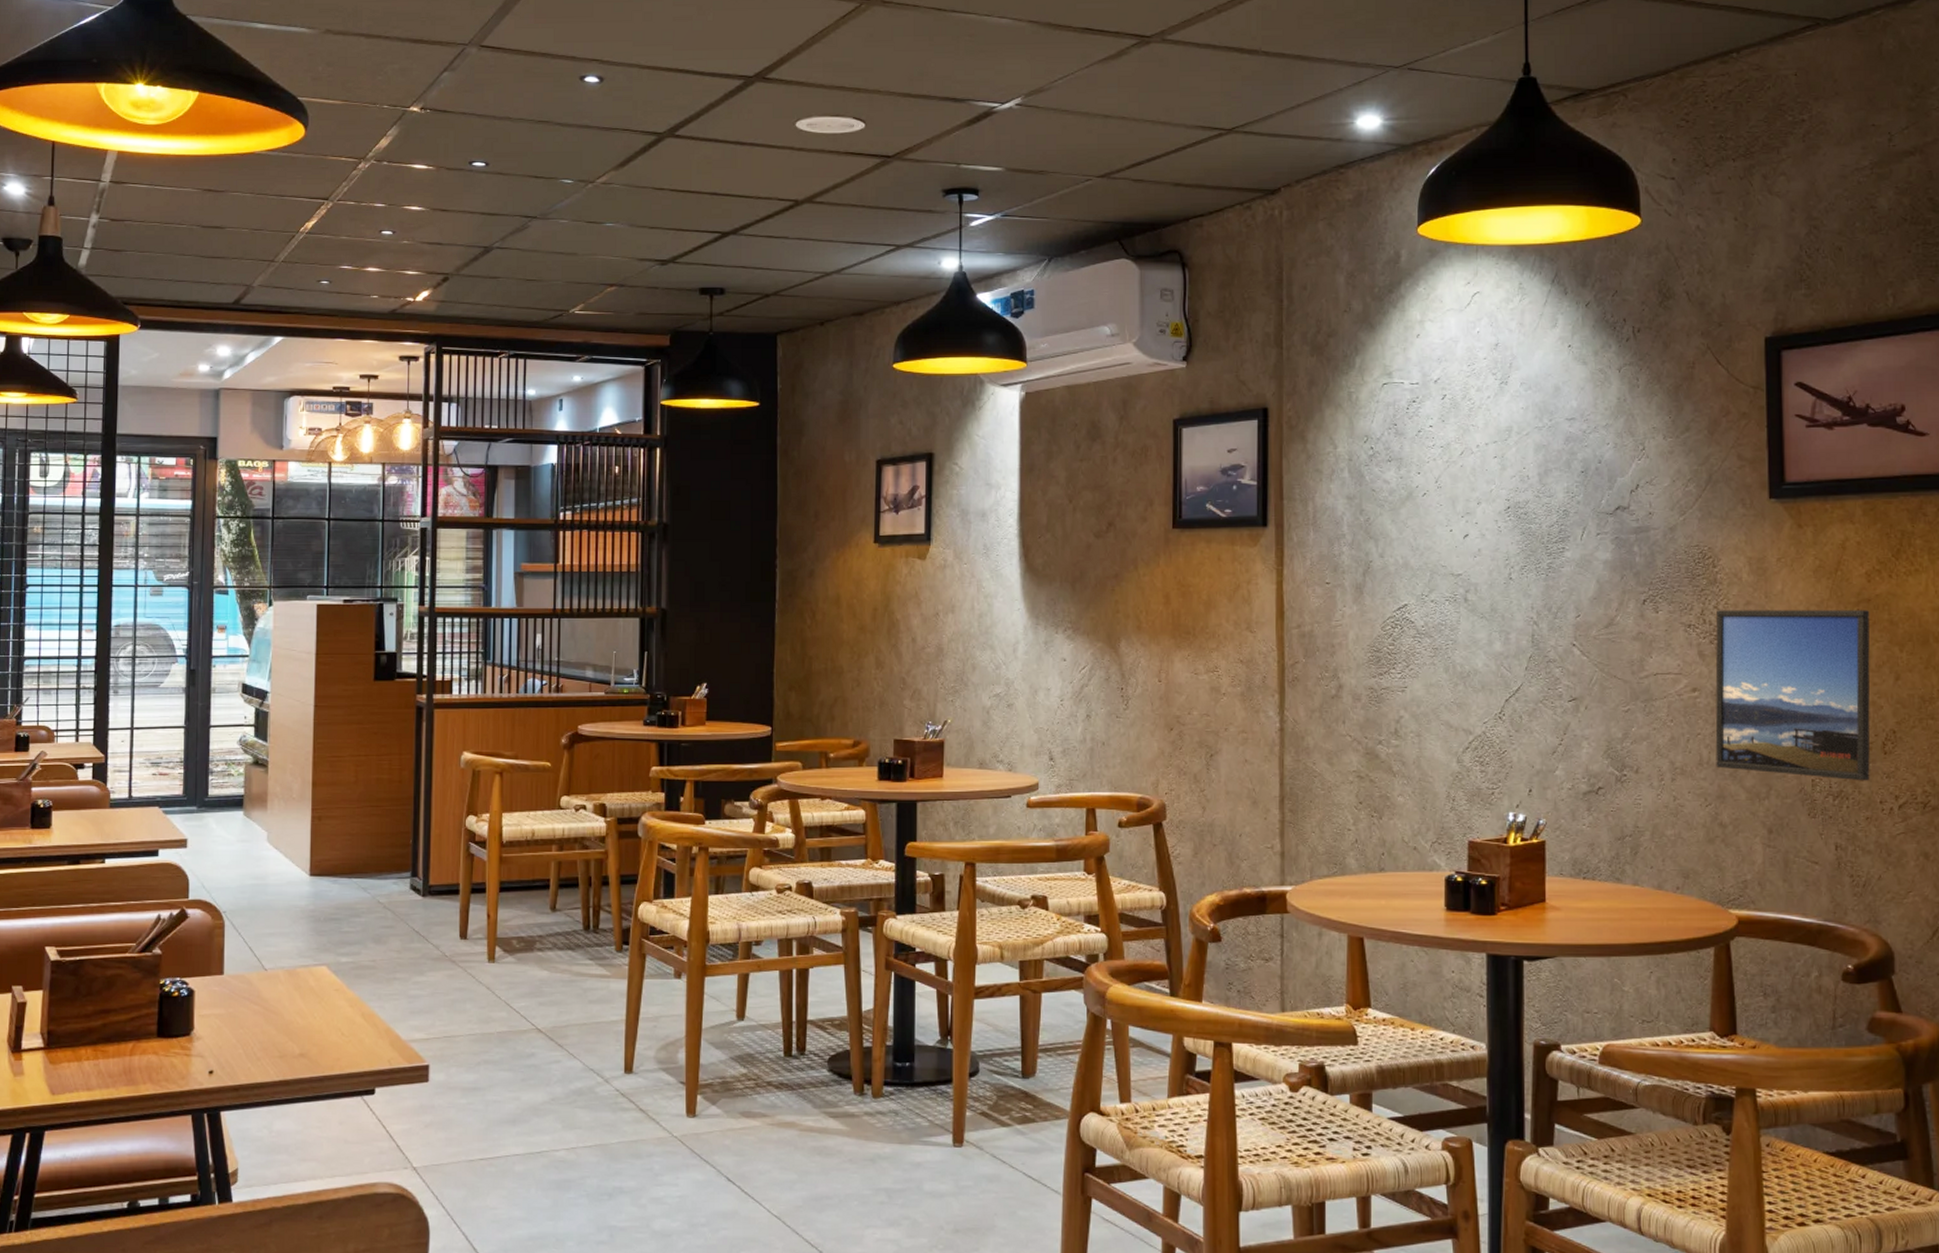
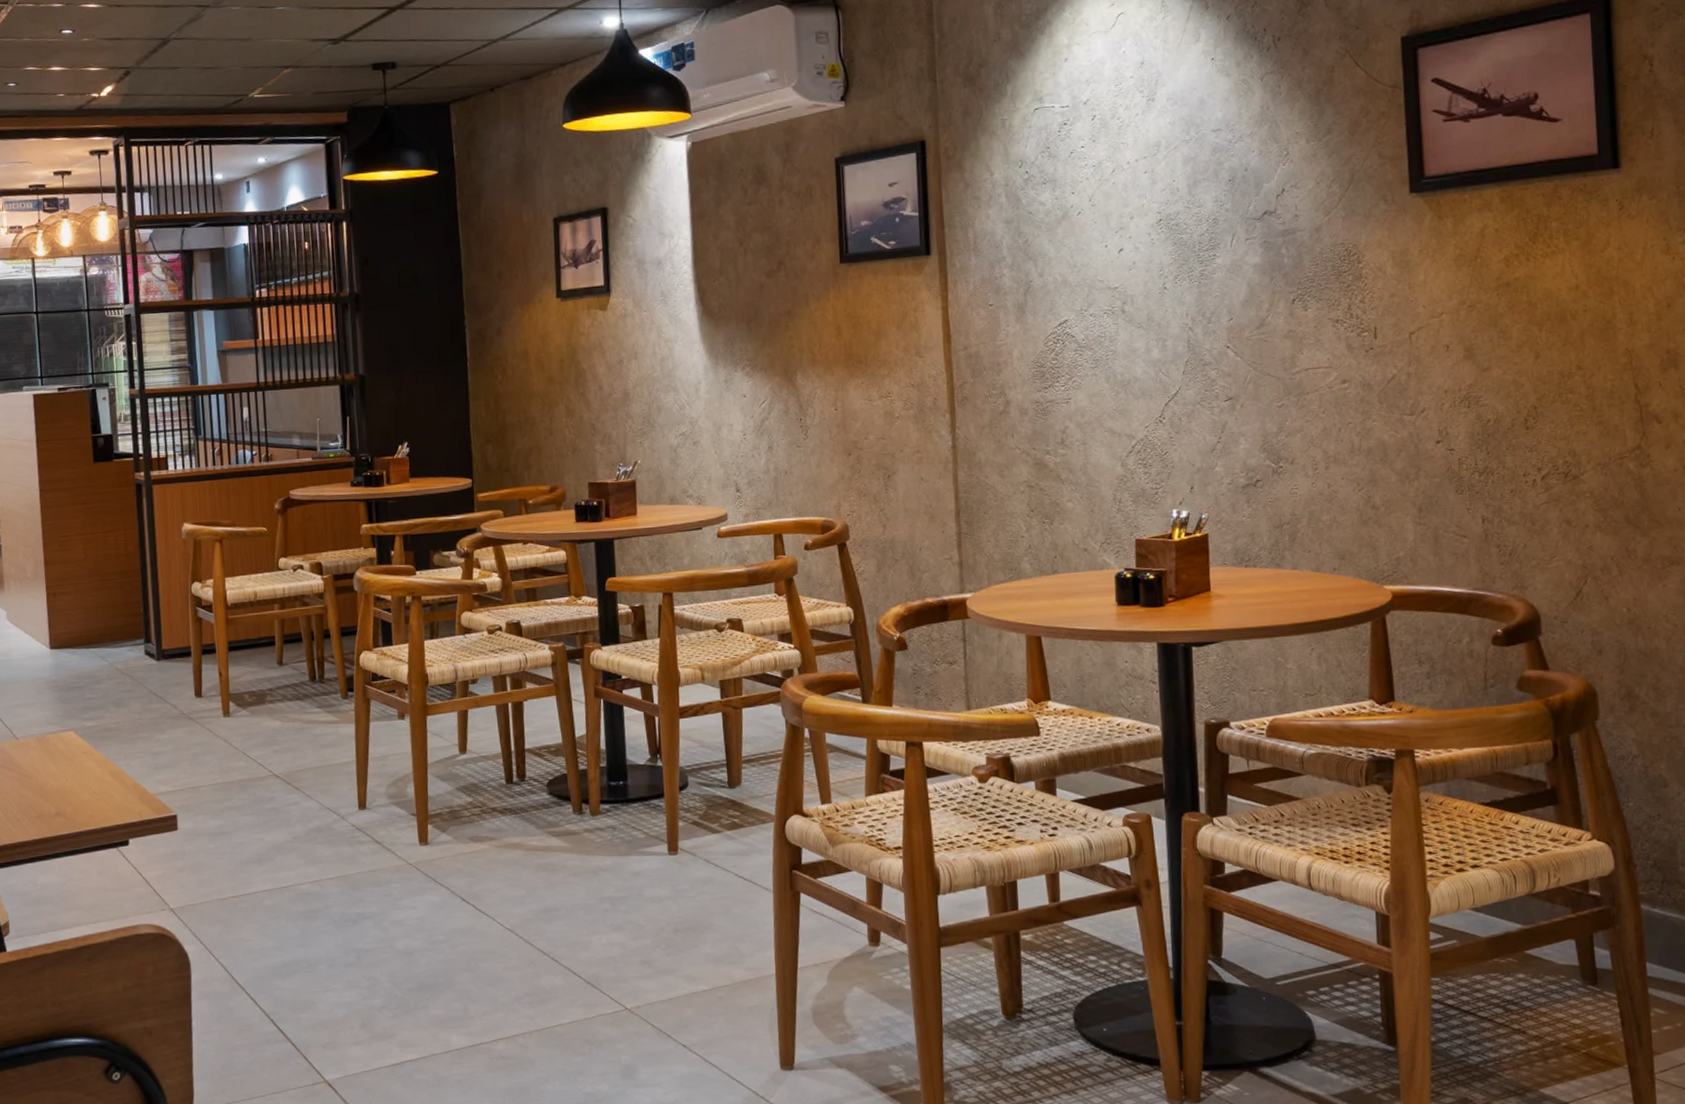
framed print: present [1715,610,1871,781] -> none [1362,294,1514,457]

